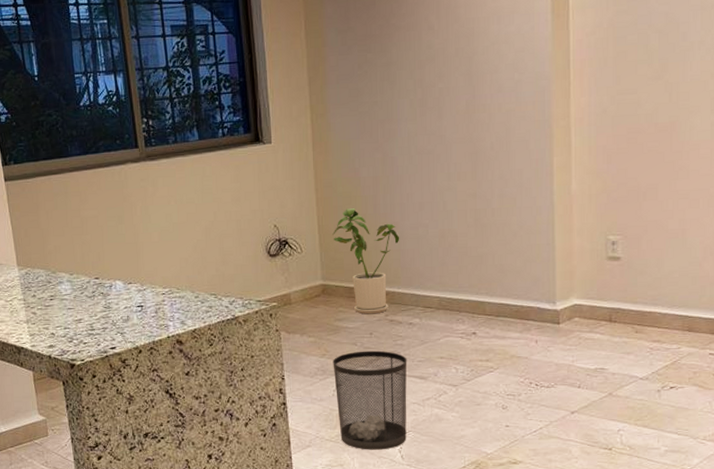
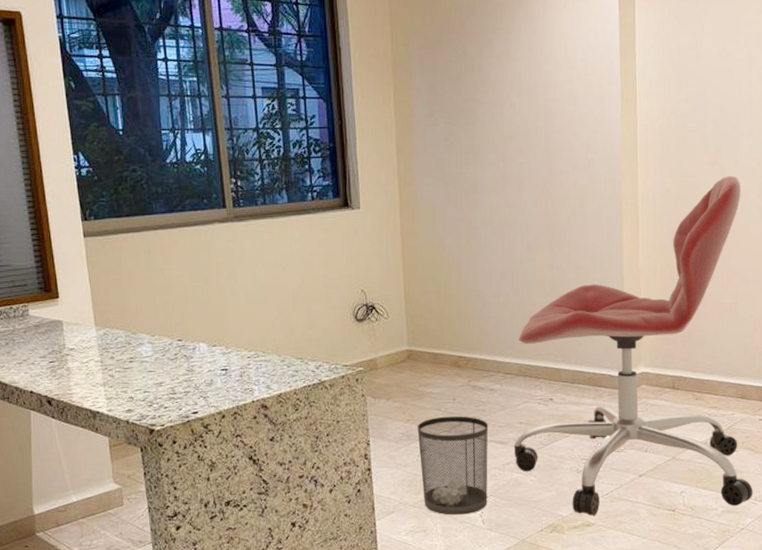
house plant: present [333,207,400,315] -> none [418,274,483,380]
office chair: none [434,90,702,453] -> present [513,176,754,516]

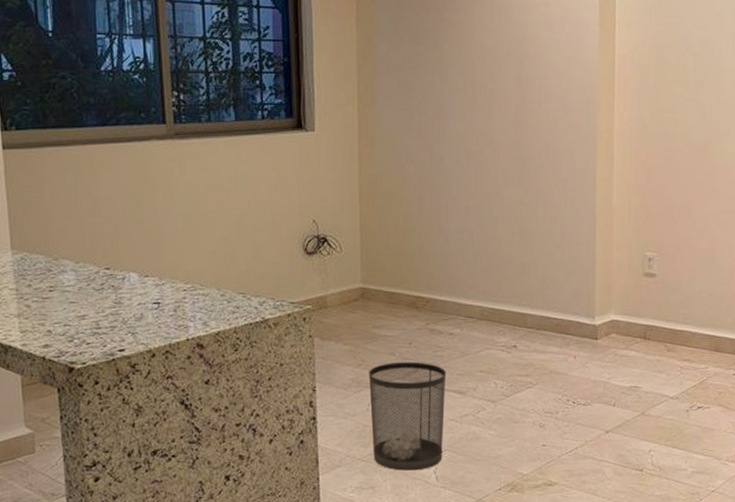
office chair: present [513,176,754,516] -> none [472,113,725,474]

